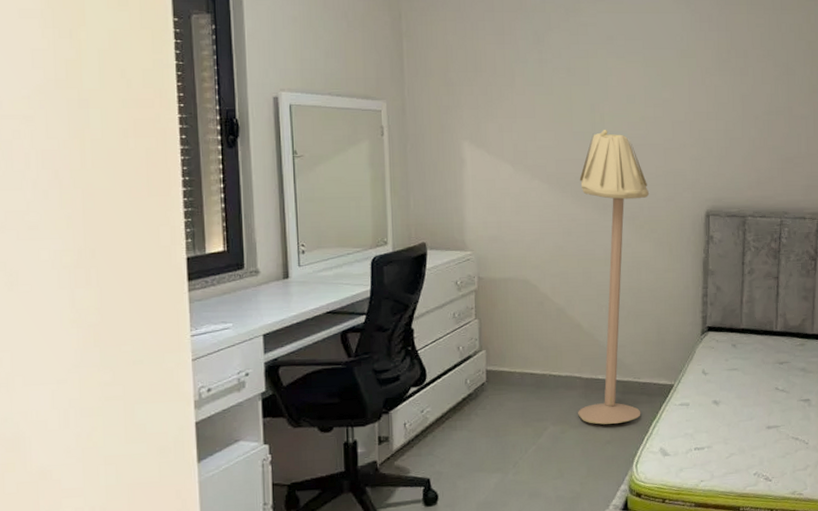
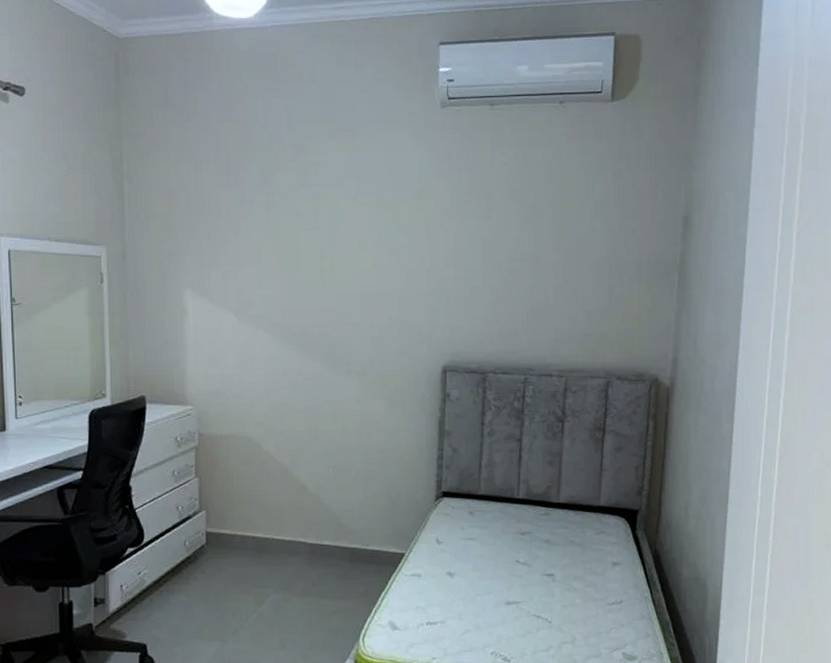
floor lamp: present [578,130,650,425] -> none [302,278,382,594]

